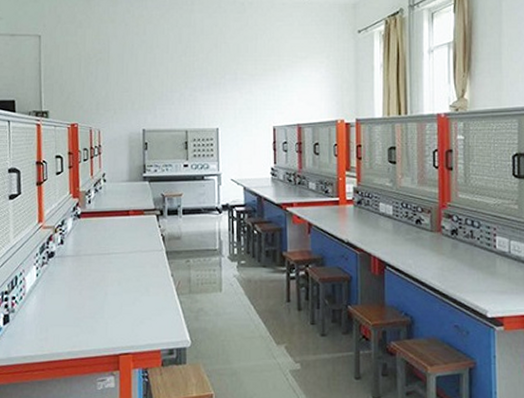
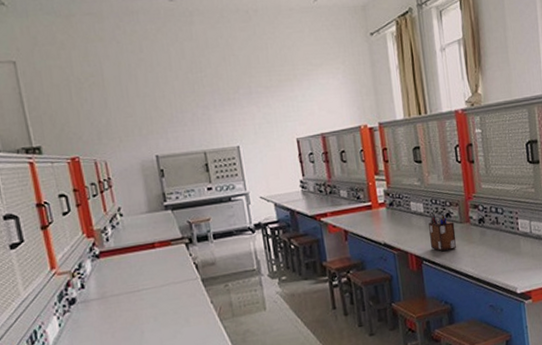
desk organizer: none [396,216,425,258] -> present [428,212,457,251]

